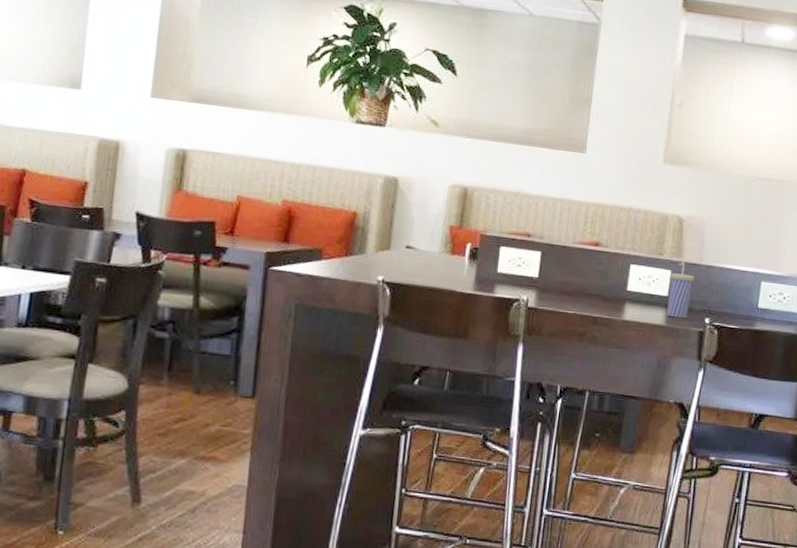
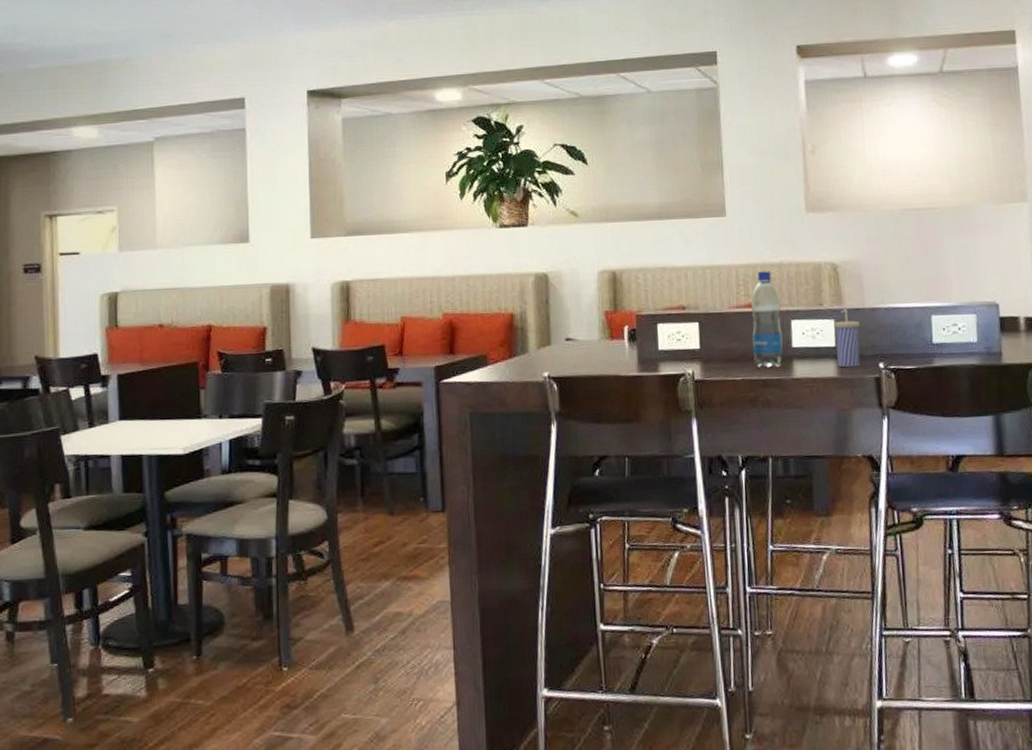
bottle: none [588,212,624,308] -> present [751,271,783,368]

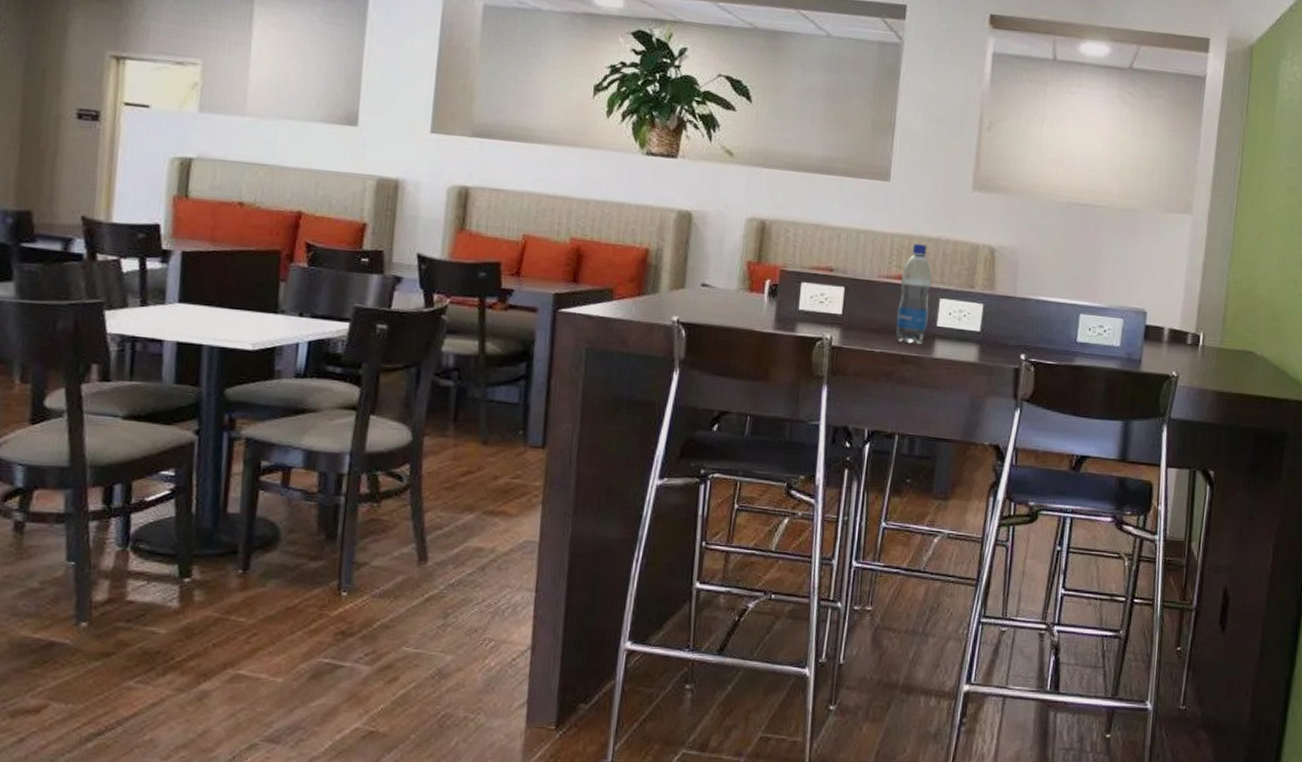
beverage cup: present [834,308,860,368] -> none [979,294,1008,355]

